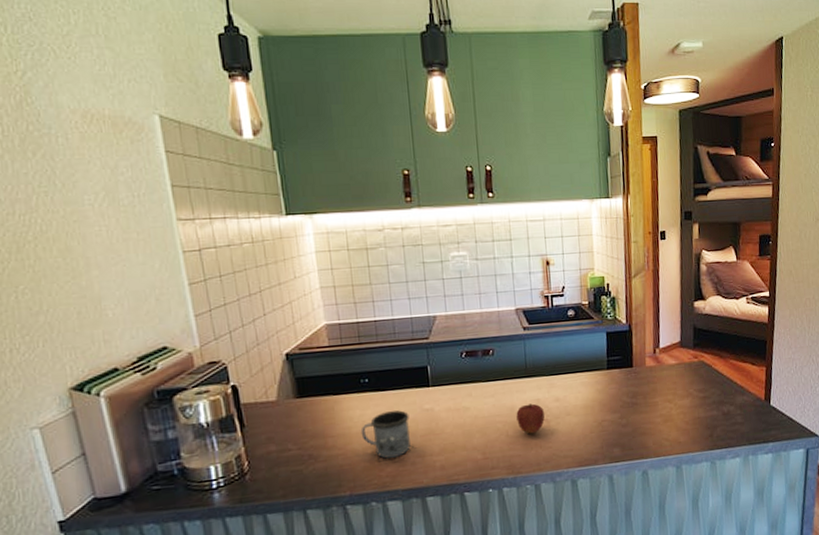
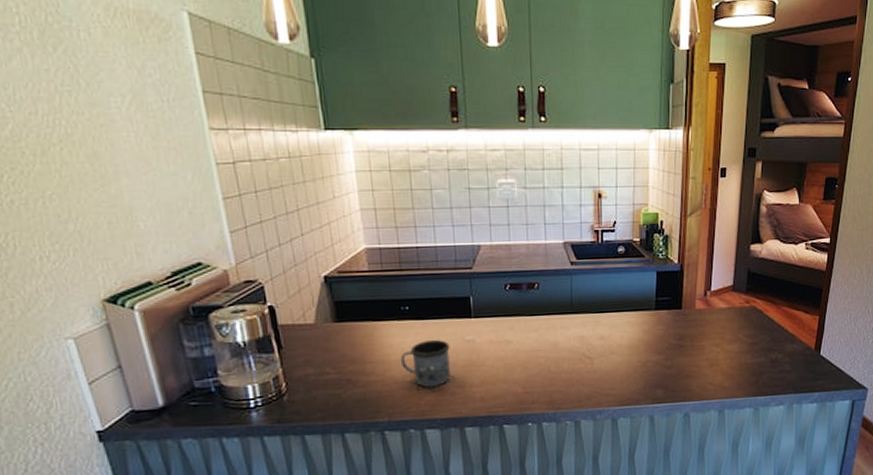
fruit: present [516,403,545,434] -> none [559,340,589,371]

